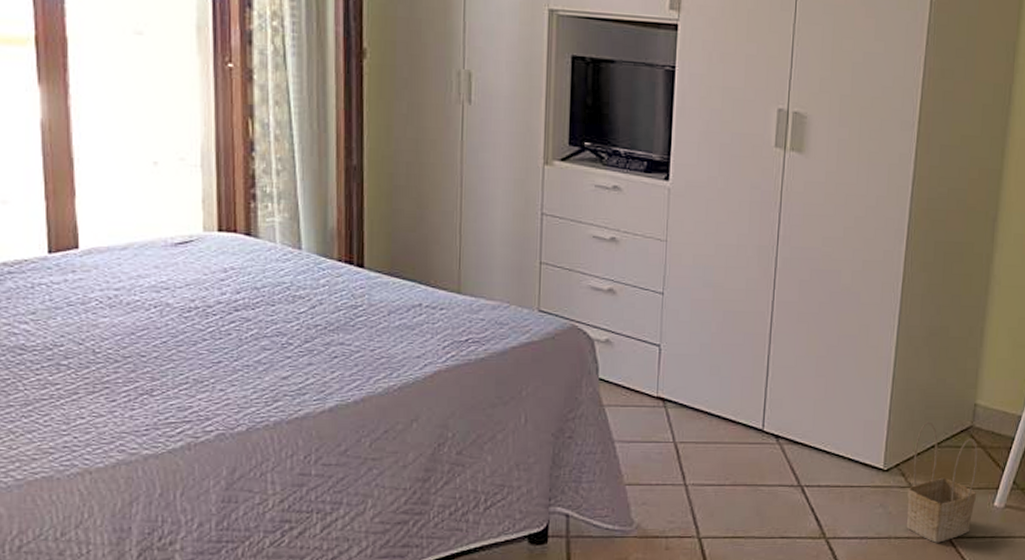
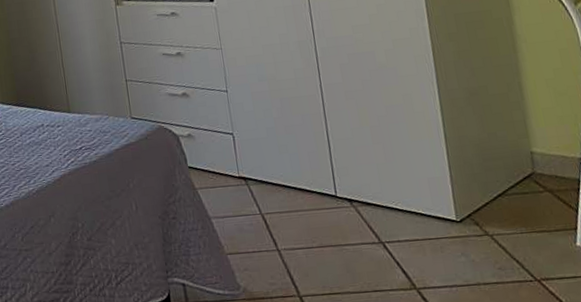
basket: present [907,421,978,543] -> none [481,173,559,286]

